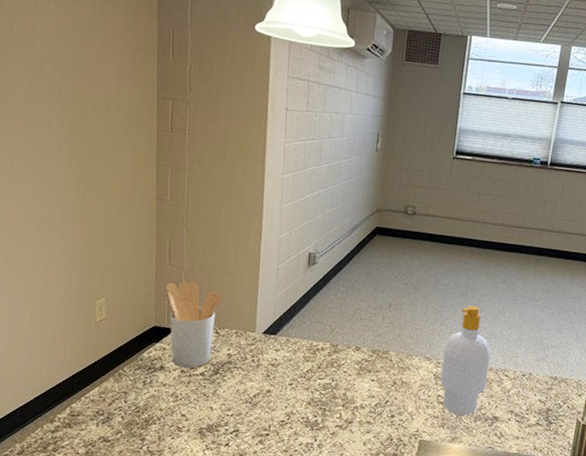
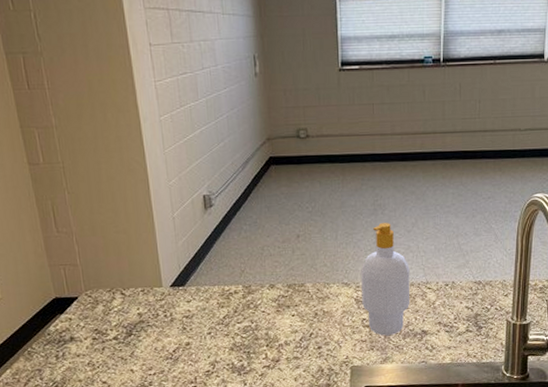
utensil holder: present [165,281,222,369] -> none [58,245,121,336]

